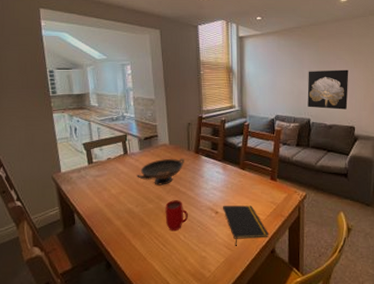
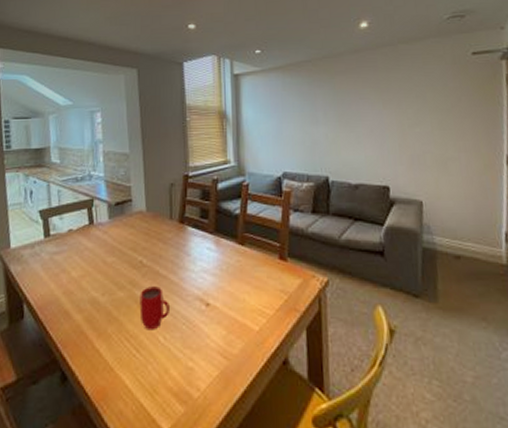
decorative bowl: present [137,158,184,186] -> none [104,229,165,266]
notepad: present [223,205,270,246] -> none [216,295,280,353]
wall art: present [307,69,349,110] -> none [322,112,378,164]

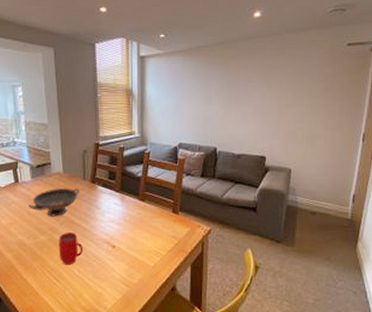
decorative bowl: none [104,229,165,266] -> present [28,187,79,217]

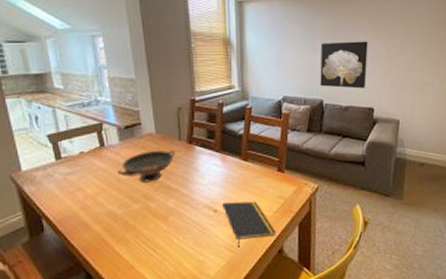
mug: present [58,232,83,265] -> none [154,198,182,235]
notepad: none [120,240,170,282] -> present [223,201,277,247]
wall art: none [214,93,261,138] -> present [320,41,368,89]

